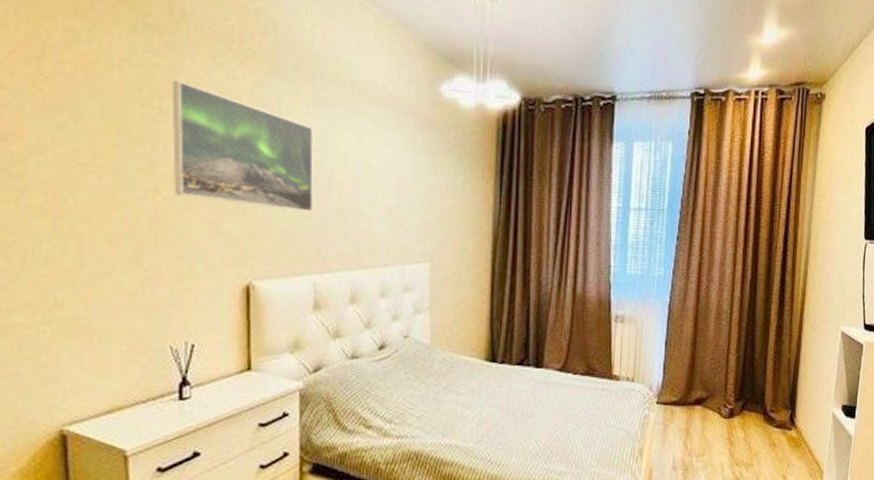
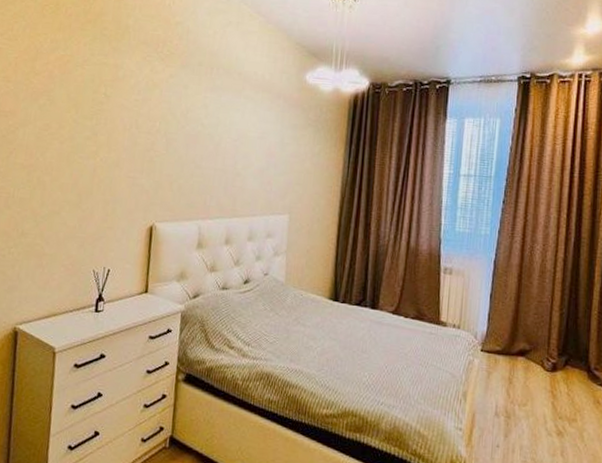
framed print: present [172,80,314,213] -> none [108,74,209,172]

